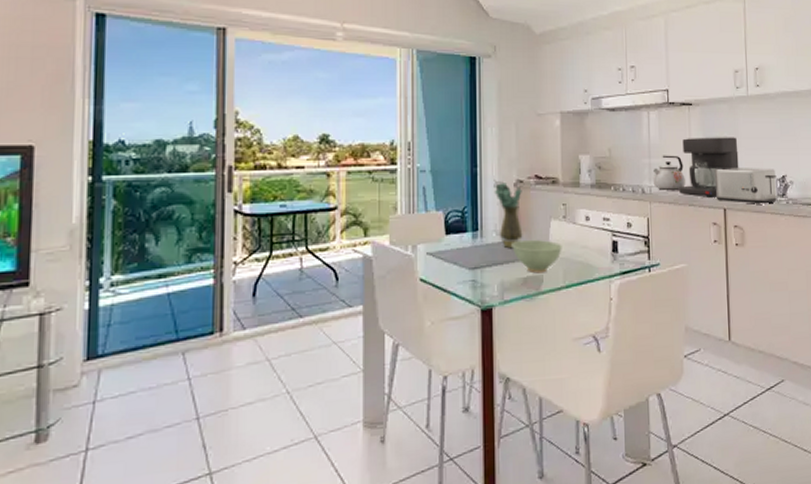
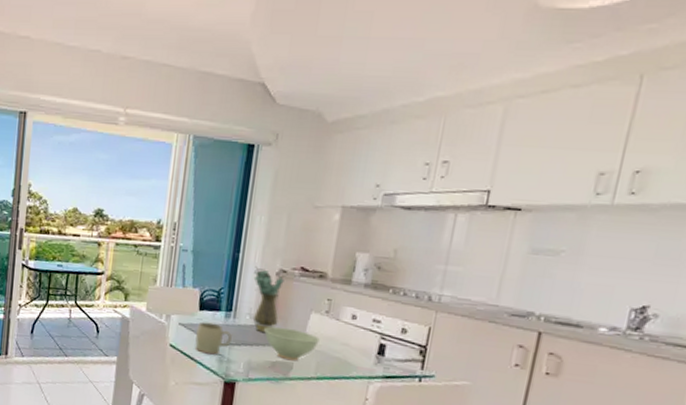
mug: none [446,246,482,282] -> present [195,322,232,355]
kettle: present [653,155,687,190] -> none [444,263,492,303]
coffee maker: present [679,137,739,197] -> none [479,247,580,318]
toaster: present [714,167,777,205] -> none [530,286,633,336]

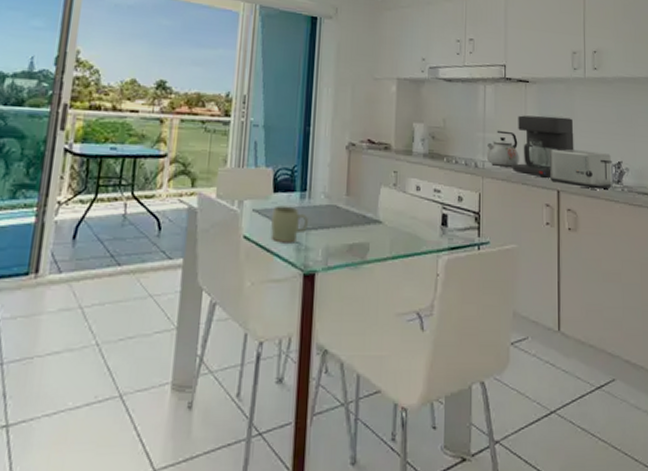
vase: present [253,267,284,333] -> none [325,141,354,213]
bowl: present [264,327,320,361] -> none [339,204,391,241]
kettle: none [444,263,492,303] -> present [486,130,520,167]
coffee maker: none [479,247,580,318] -> present [513,115,574,178]
toaster: none [530,286,633,336] -> present [549,148,612,190]

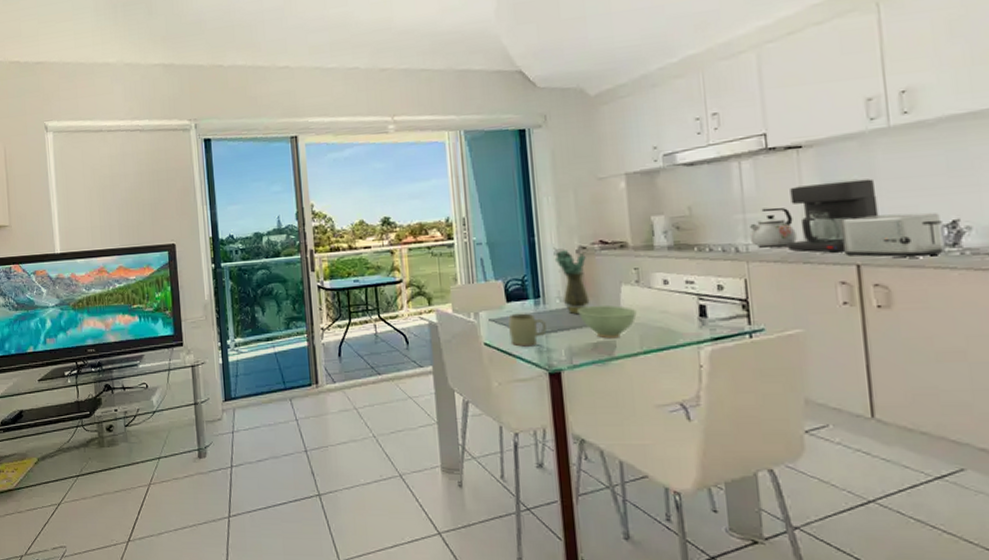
vase: none [325,141,354,213] -> present [553,248,590,315]
bowl: none [339,204,391,241] -> present [578,305,637,339]

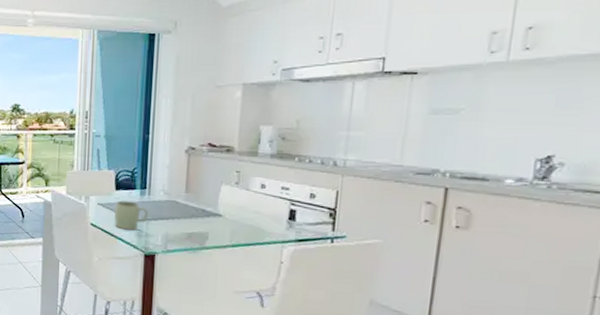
vase: present [553,248,590,315] -> none [164,146,193,207]
bowl: present [578,305,637,339] -> none [178,200,232,231]
kettle: present [749,207,798,248] -> none [349,128,396,165]
coffee maker: present [788,178,879,252] -> none [384,109,481,175]
toaster: present [839,212,944,258] -> none [435,143,537,187]

